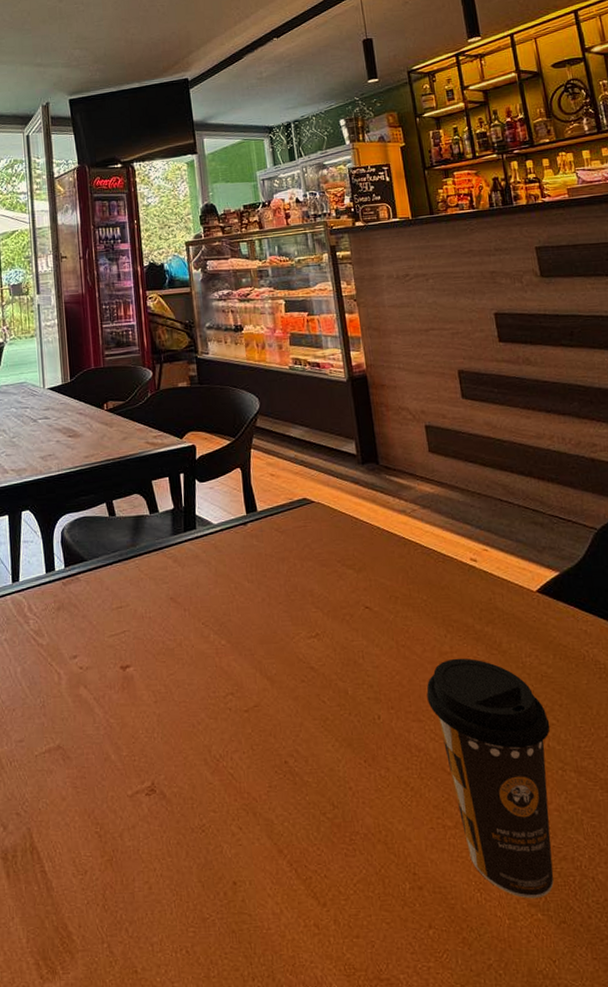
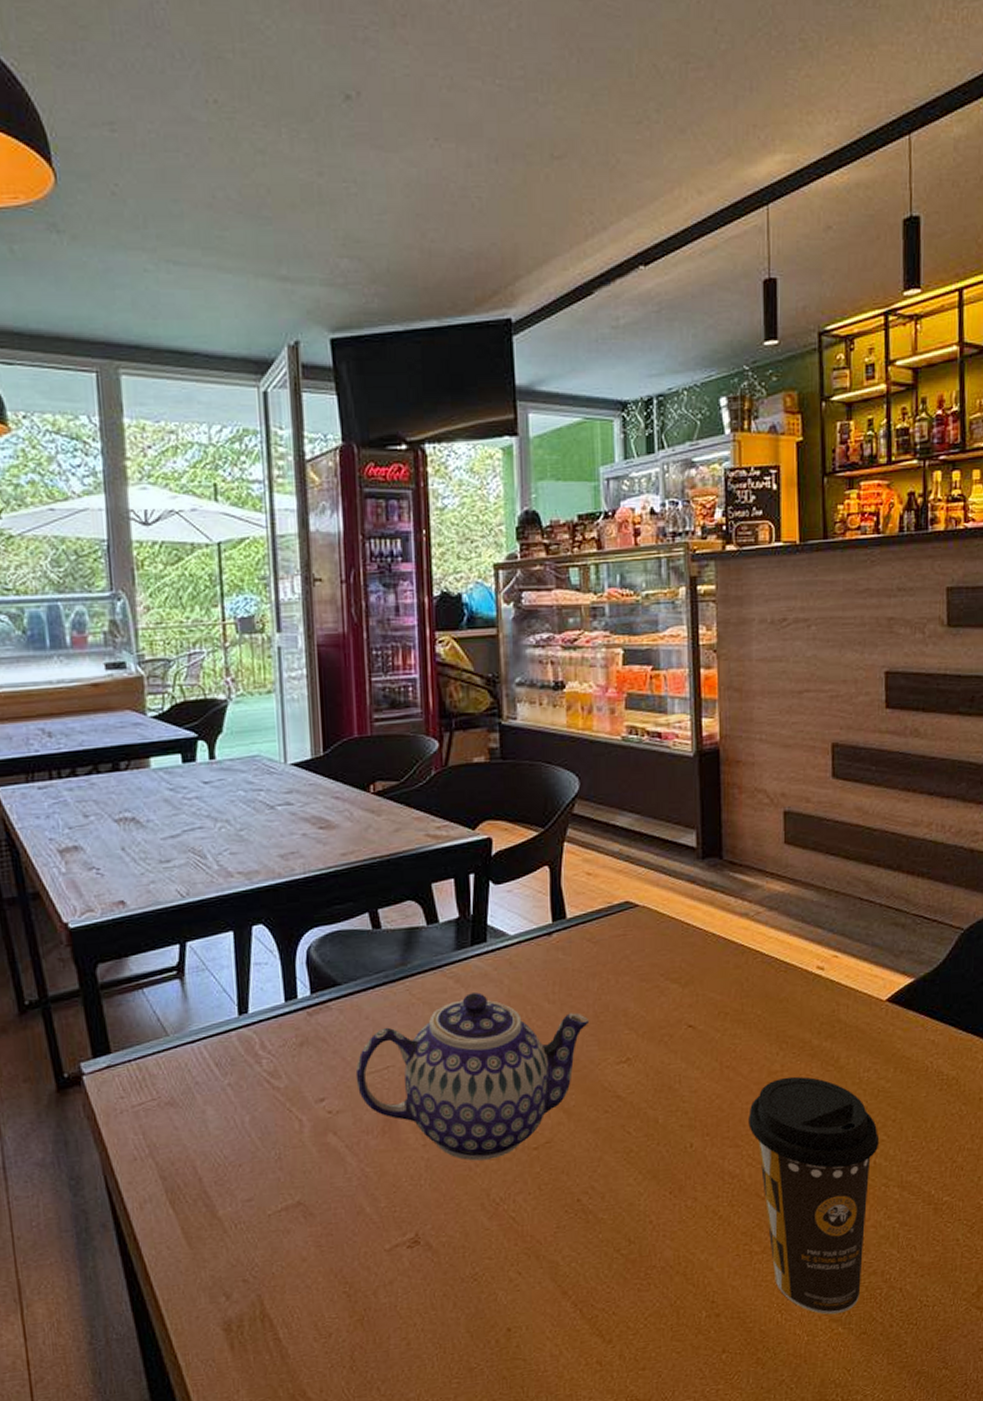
teapot: none [100,571,283,719] -> present [355,992,590,1161]

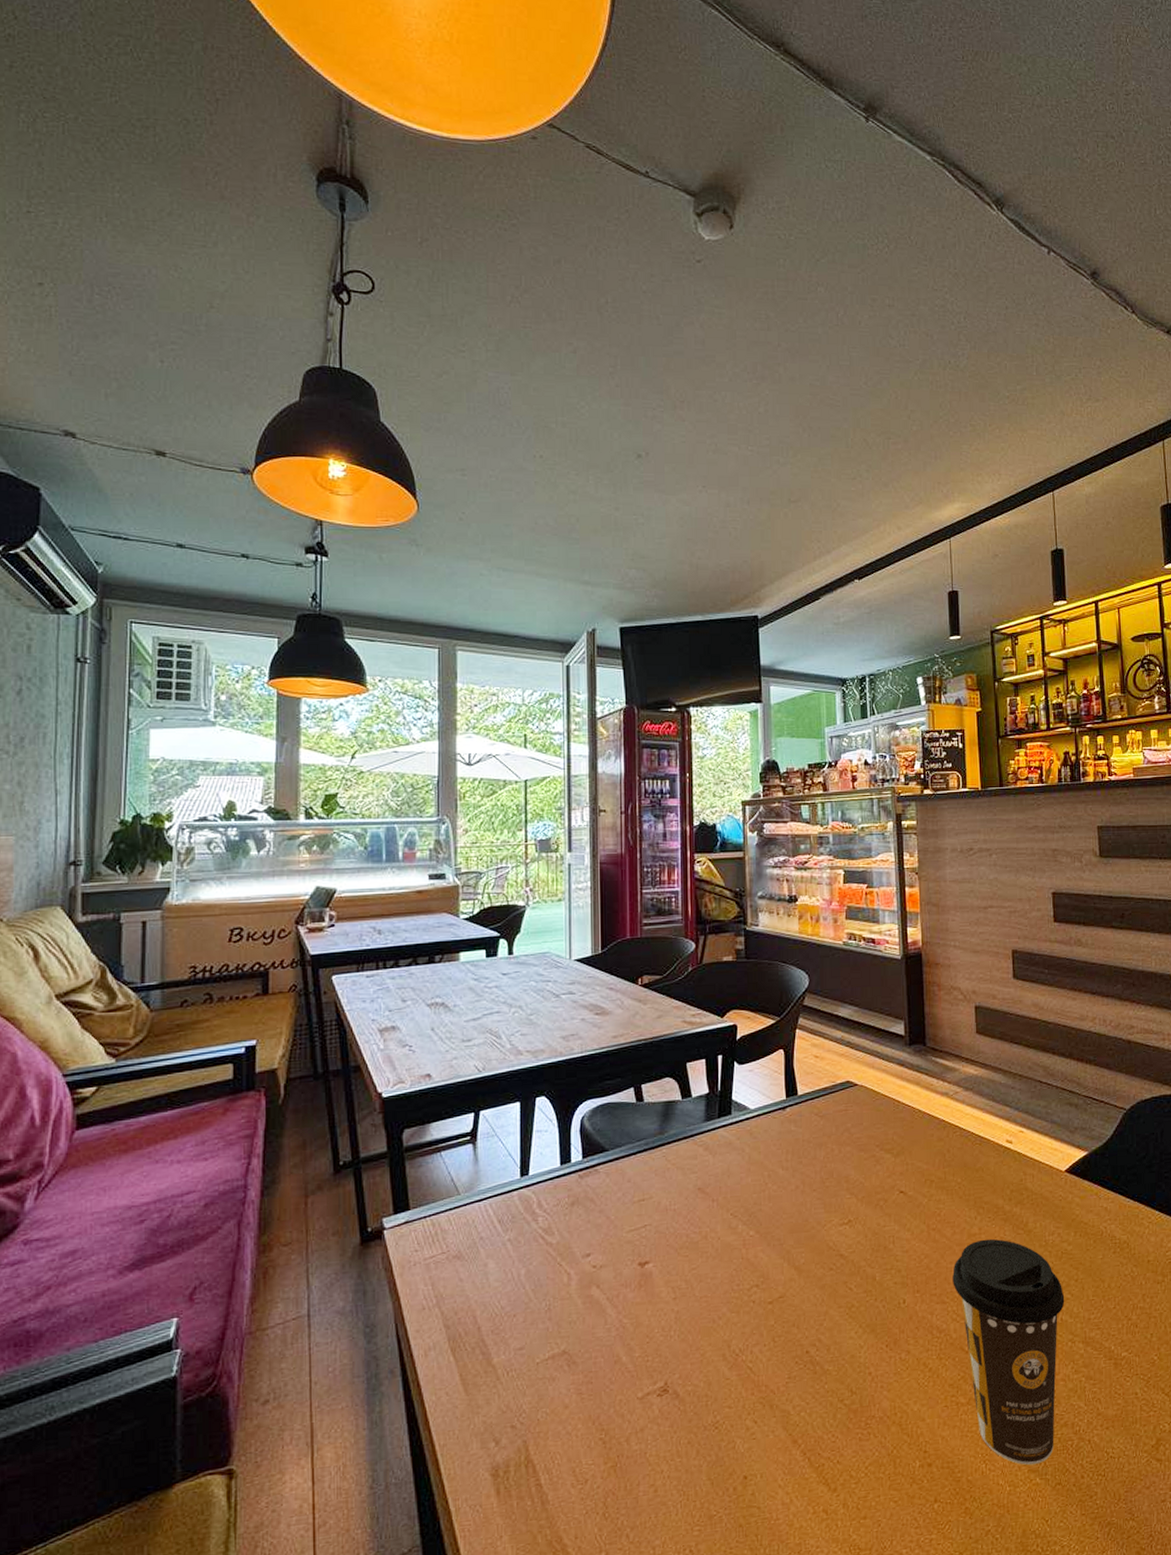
teapot: present [355,992,590,1161] -> none [618,1159,817,1314]

